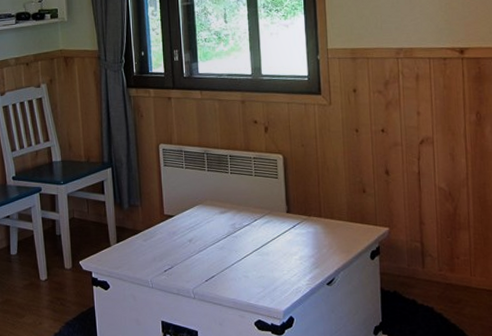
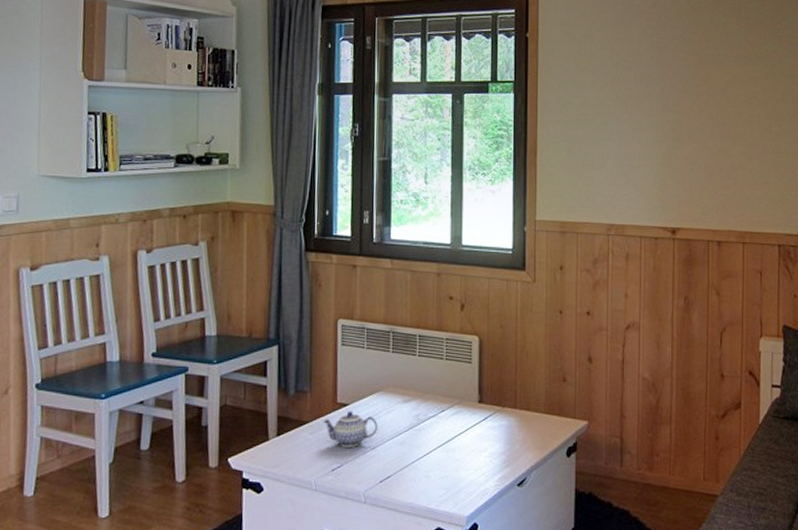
teapot: none [154,221,200,252] -> present [323,411,378,447]

